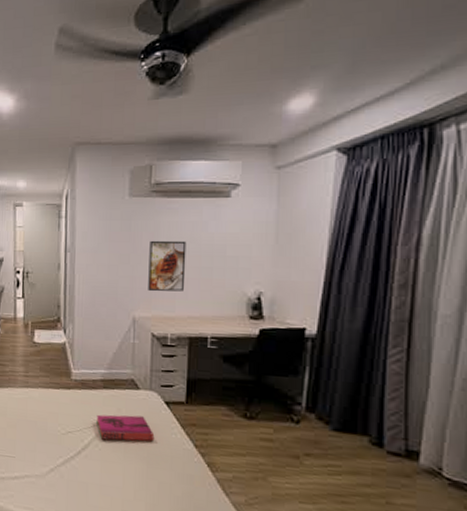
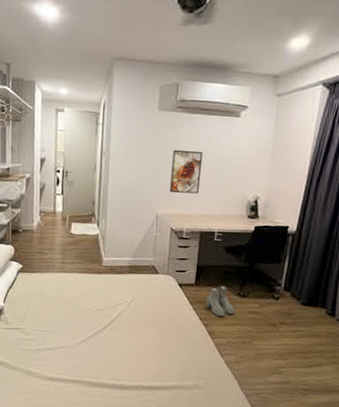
hardback book: present [96,414,155,442] -> none [122,295,169,316]
boots: none [202,402,240,445] -> present [206,284,235,317]

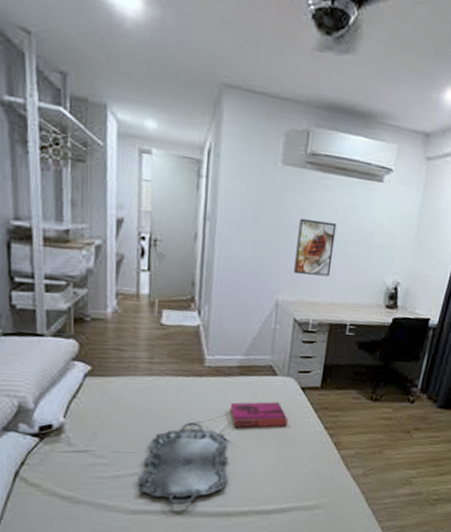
serving tray: none [53,309,121,376] -> present [137,422,228,505]
hardback book: none [122,295,169,316] -> present [230,401,289,428]
boots: present [206,284,235,317] -> none [333,387,366,425]

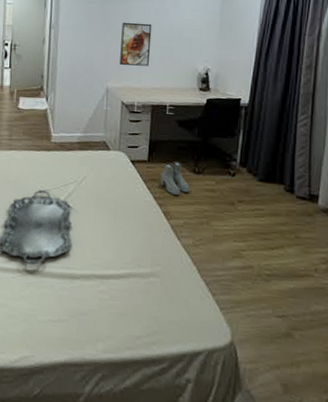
hardback book: present [230,401,289,428] -> none [72,173,122,196]
boots: none [333,387,366,425] -> present [160,160,190,196]

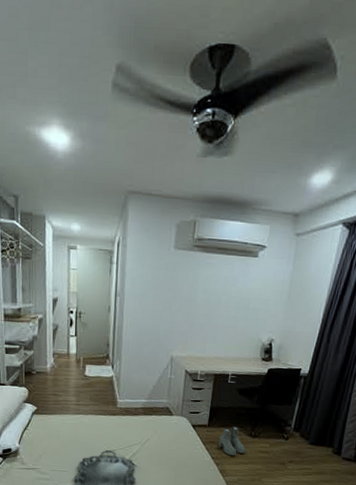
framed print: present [120,22,152,66] -> none [185,290,219,336]

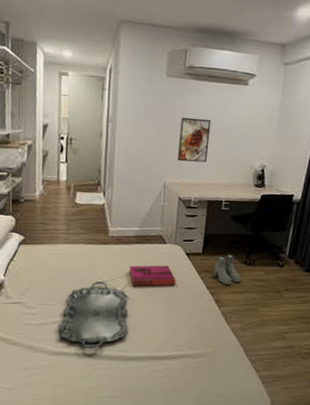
hardback book: none [136,435,182,456] -> present [129,265,176,287]
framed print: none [185,290,219,336] -> present [178,117,211,163]

